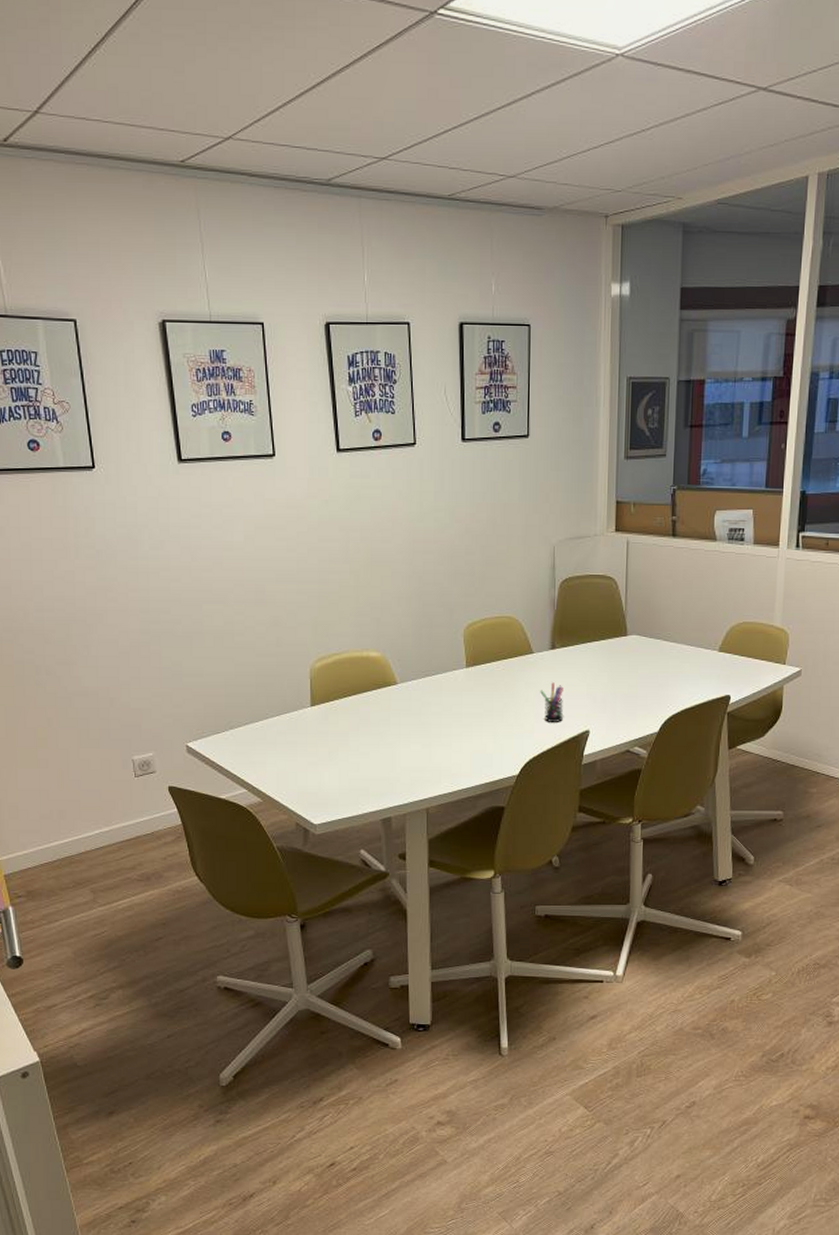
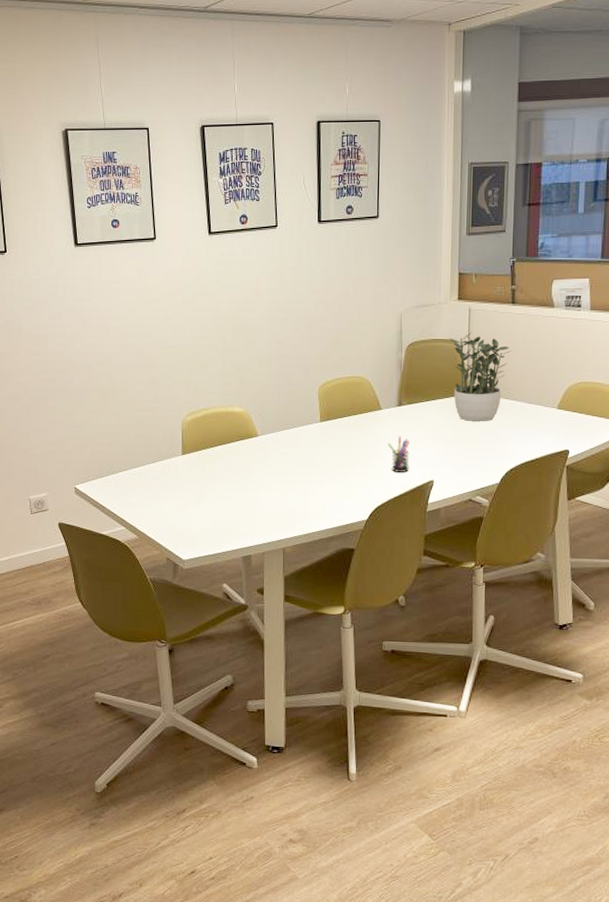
potted plant: none [605,567,672,665] -> present [448,332,512,421]

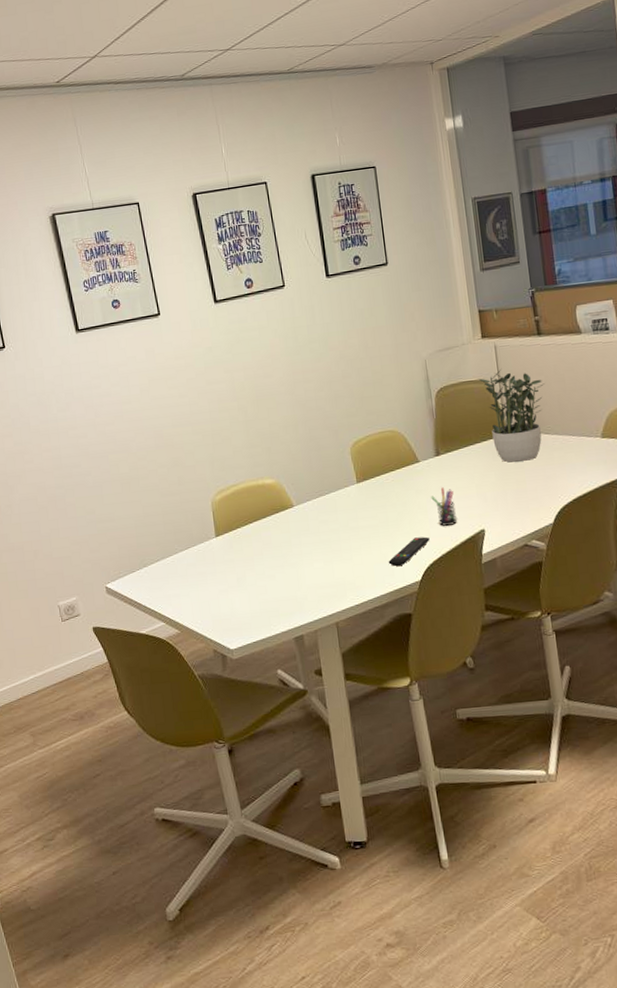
remote control: none [339,479,381,505] -> present [388,536,430,567]

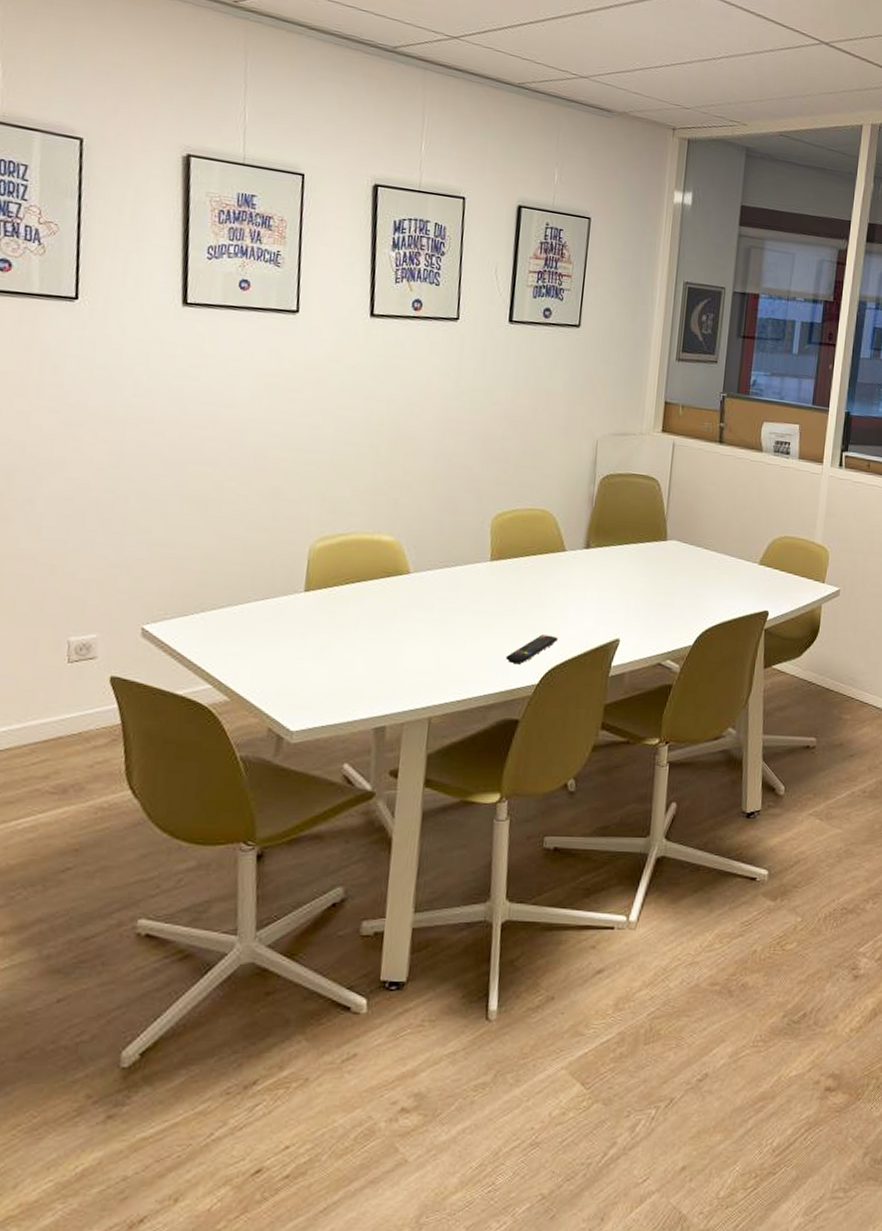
pen holder: present [431,487,457,526] -> none [570,584,595,628]
potted plant: present [478,369,545,463] -> none [648,470,716,573]

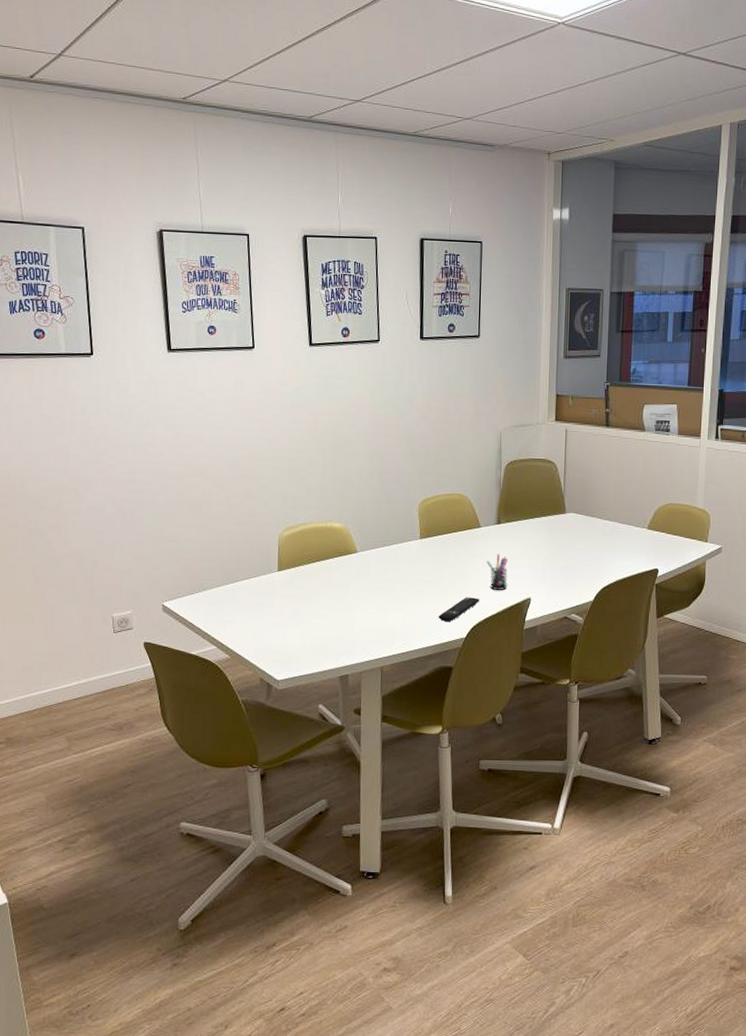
pen holder: none [570,584,595,628] -> present [487,554,508,590]

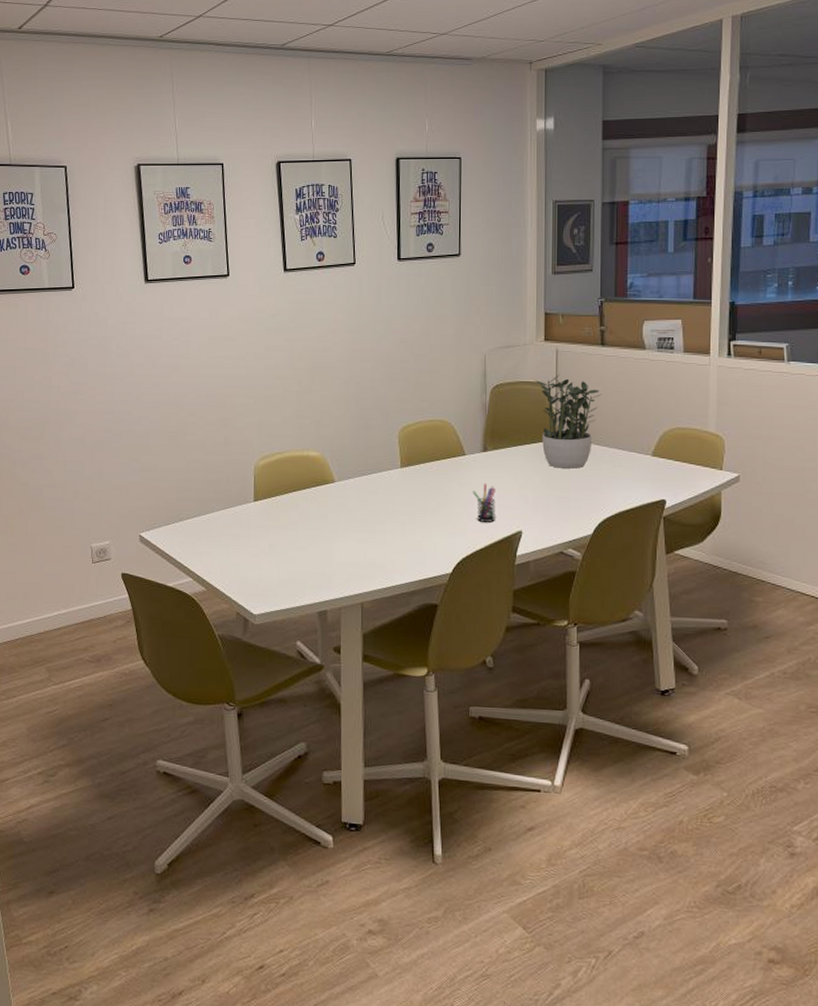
remote control: present [438,597,479,622] -> none [421,529,466,556]
potted plant: none [546,453,606,540] -> present [535,374,602,469]

